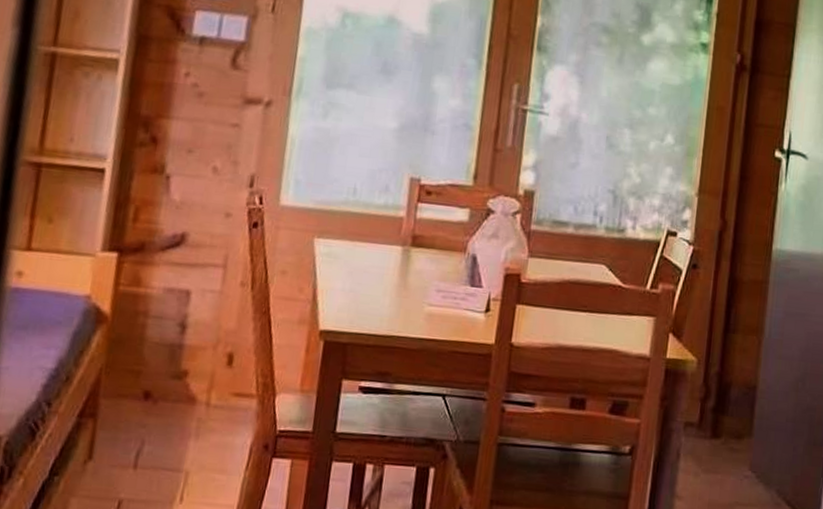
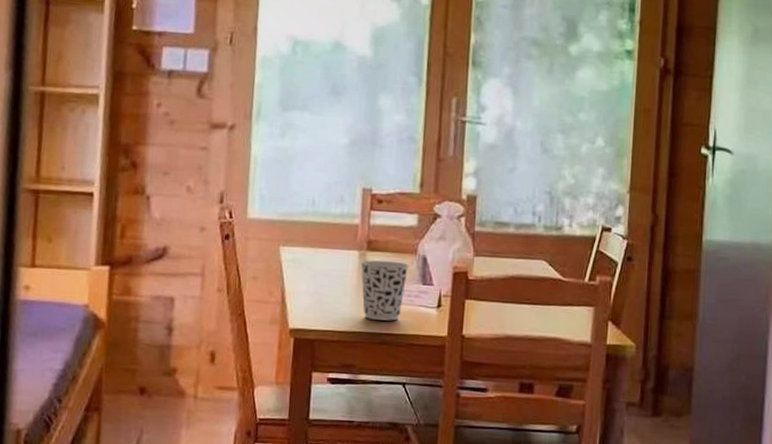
cup: none [403,257,458,325] -> present [360,260,410,321]

